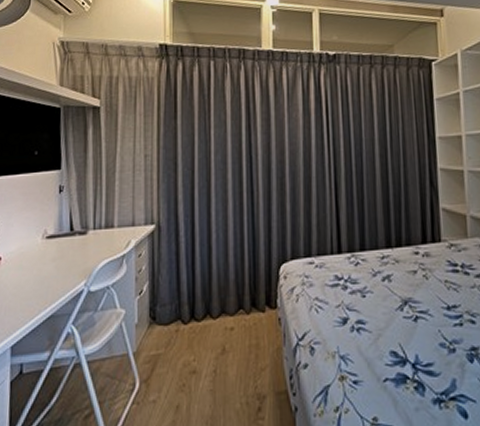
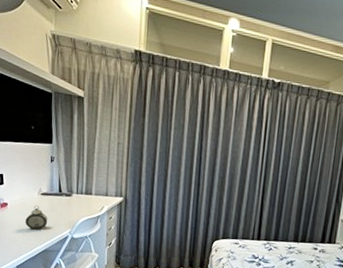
alarm clock: none [24,254,56,289] -> present [25,205,48,230]

